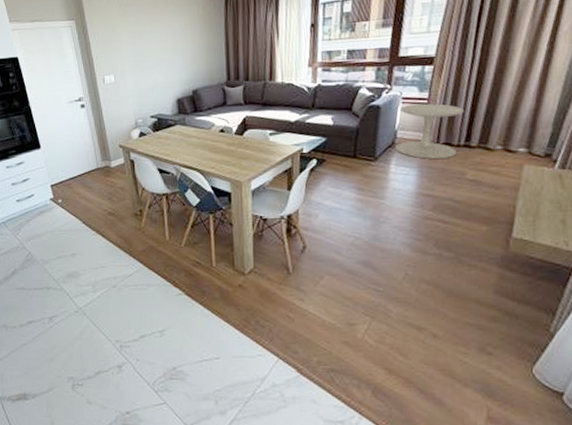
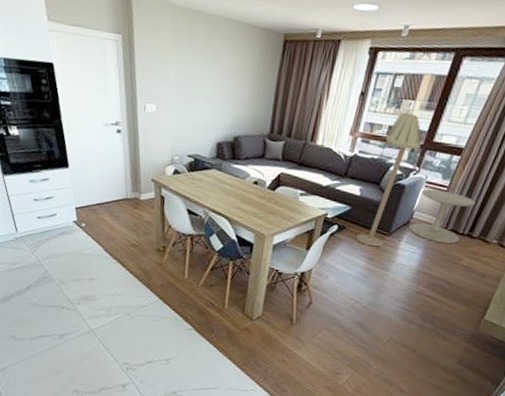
floor lamp: none [339,33,387,174] -> present [356,112,422,247]

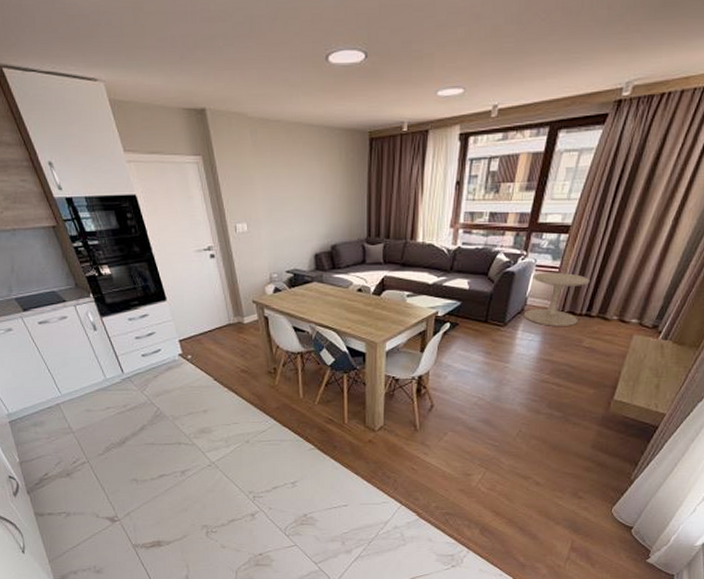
floor lamp: present [356,112,422,247] -> none [470,196,526,339]

